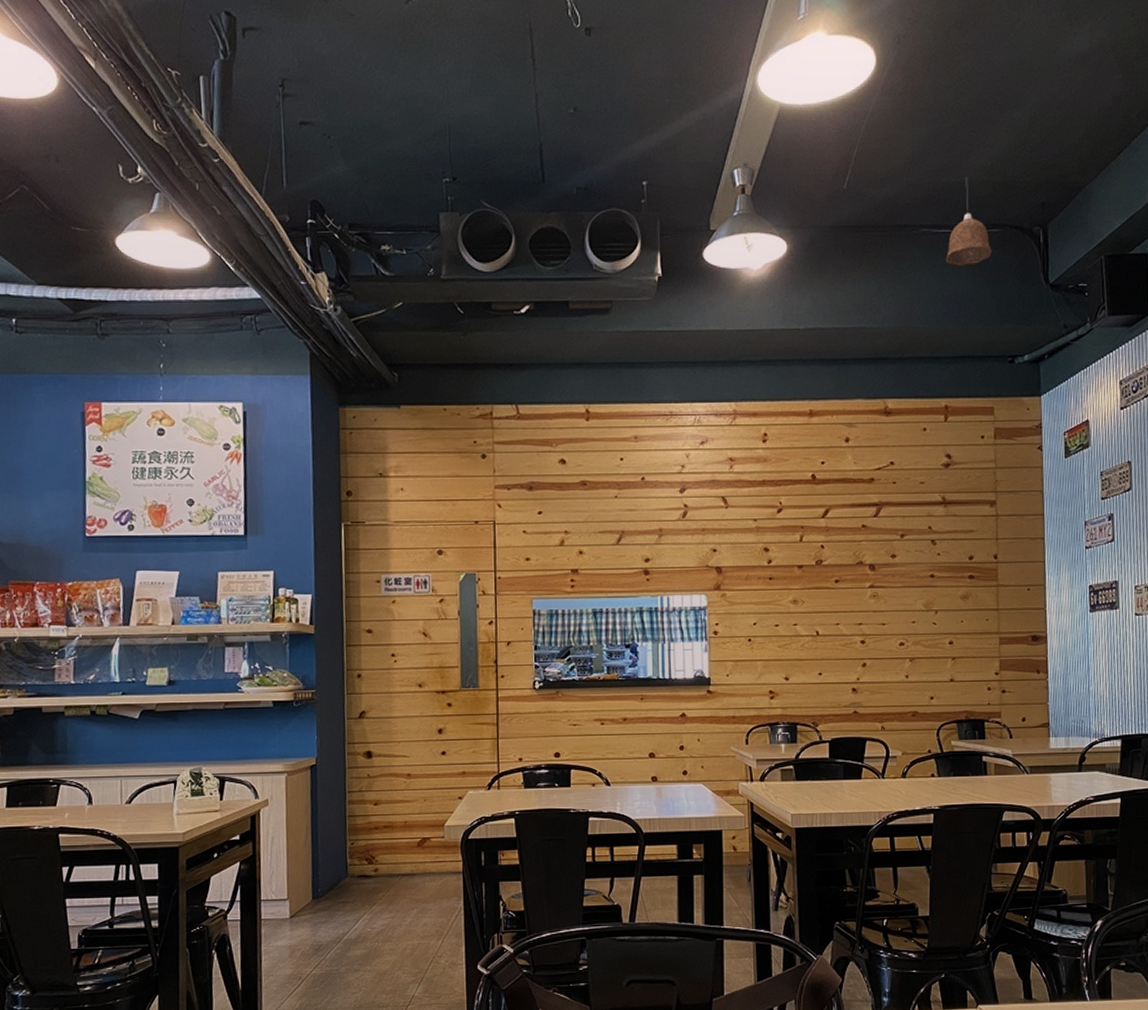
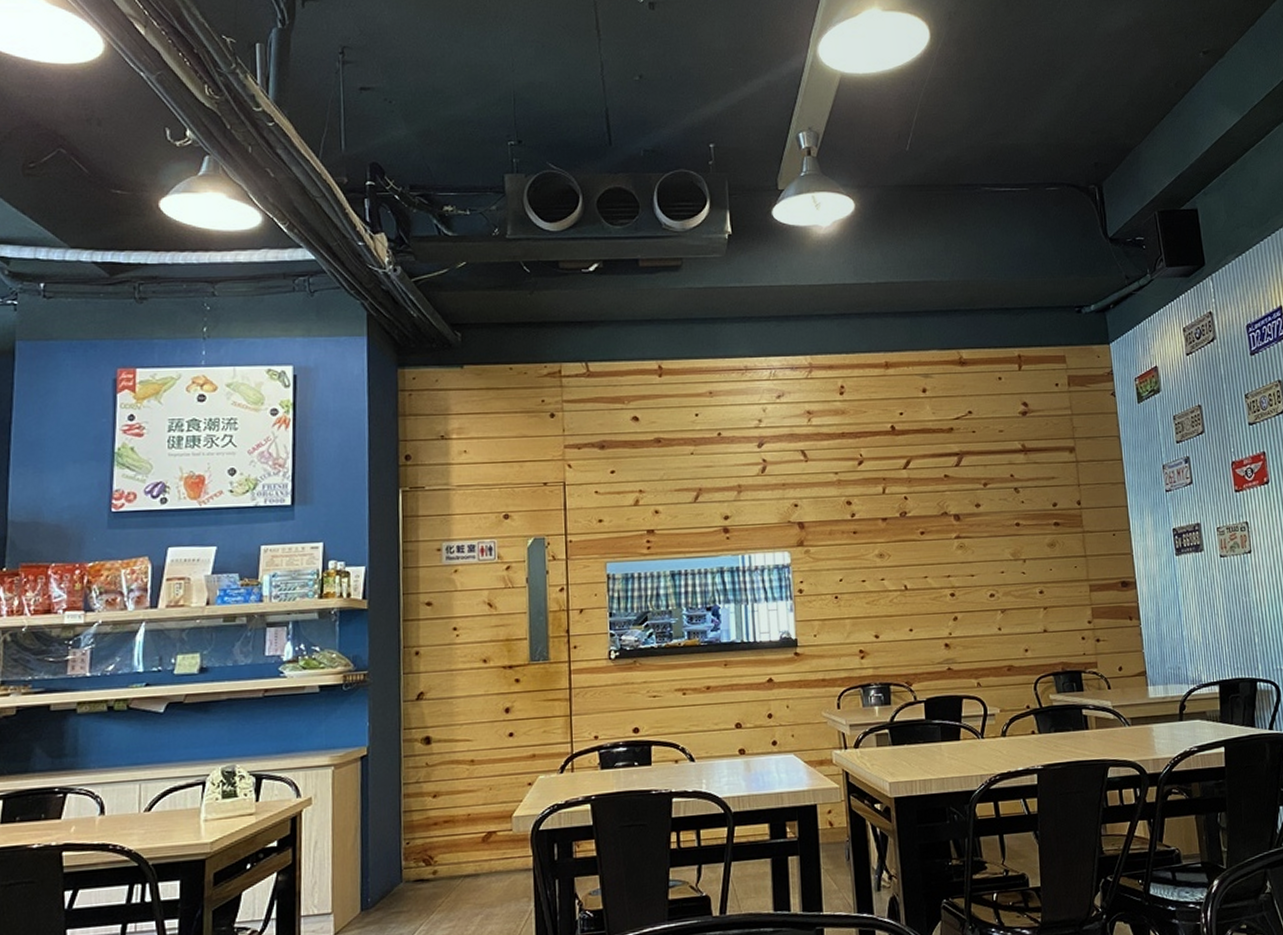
pendant lamp: present [945,177,993,266] -> none [1008,139,1053,222]

